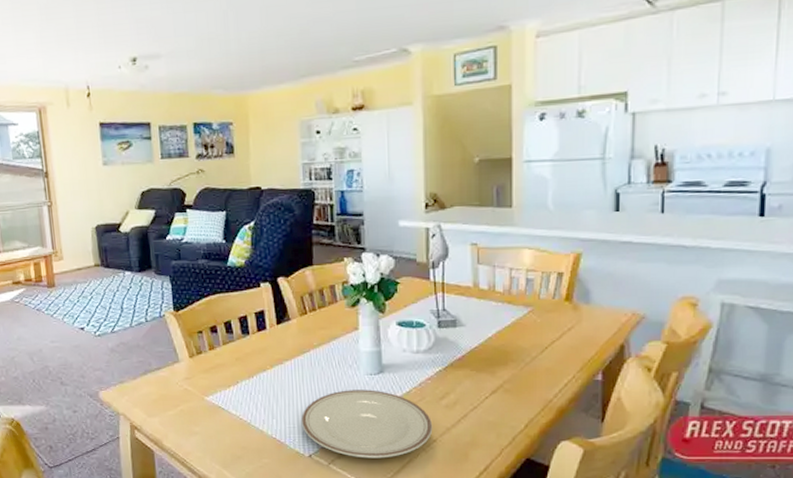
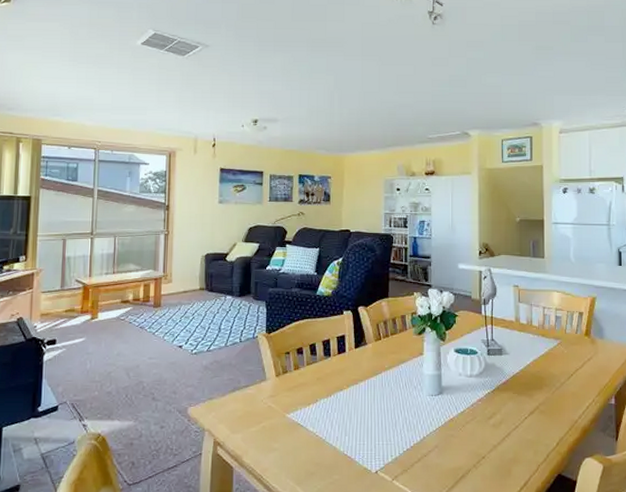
plate: present [301,390,433,458] -> none [371,409,482,474]

